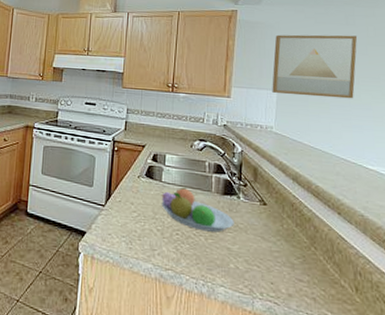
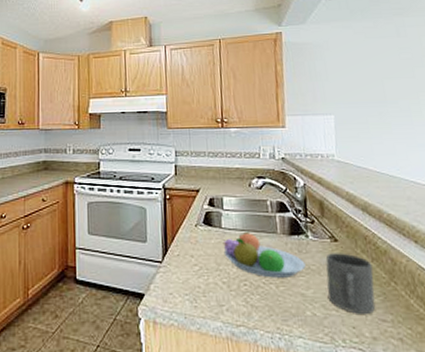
mug: none [251,215,296,273] -> present [325,253,376,314]
wall art: present [272,34,357,99] -> none [325,47,416,118]

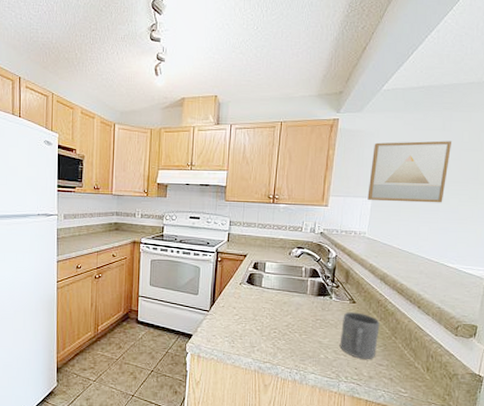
fruit bowl: present [222,231,306,278] -> none [260,291,326,329]
wall art: none [325,47,416,118] -> present [367,141,451,203]

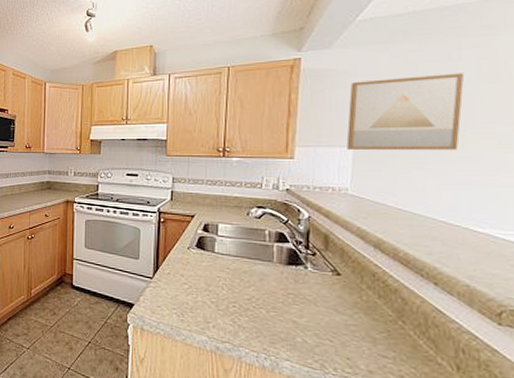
mug: present [339,312,380,359] -> none [322,286,379,348]

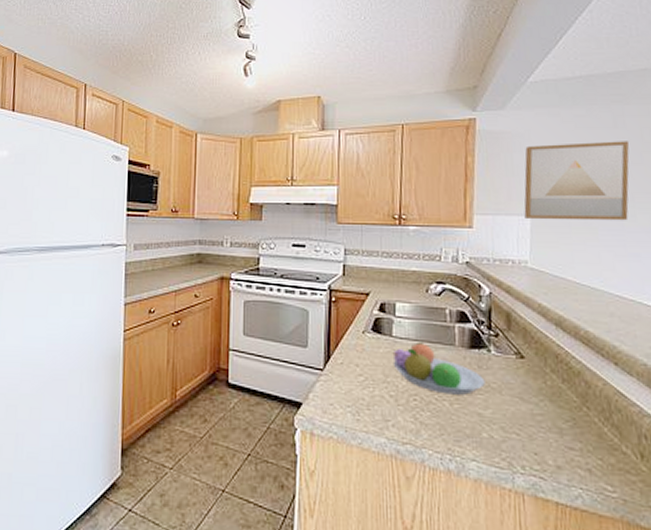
fruit bowl: none [214,257,301,305] -> present [392,341,485,395]

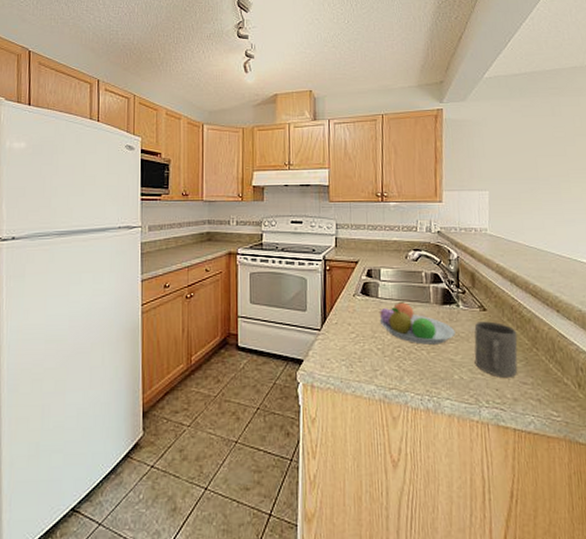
mug: none [508,371,563,440] -> present [474,321,518,377]
wall art: present [524,141,630,221] -> none [483,127,565,194]

